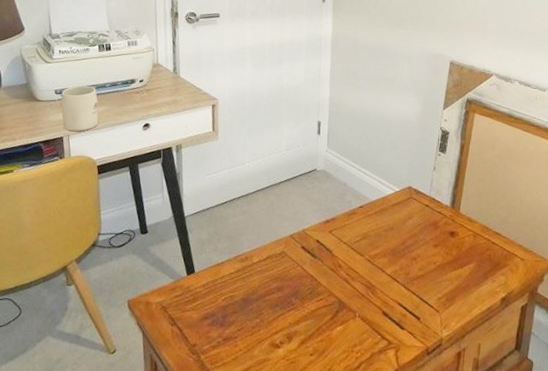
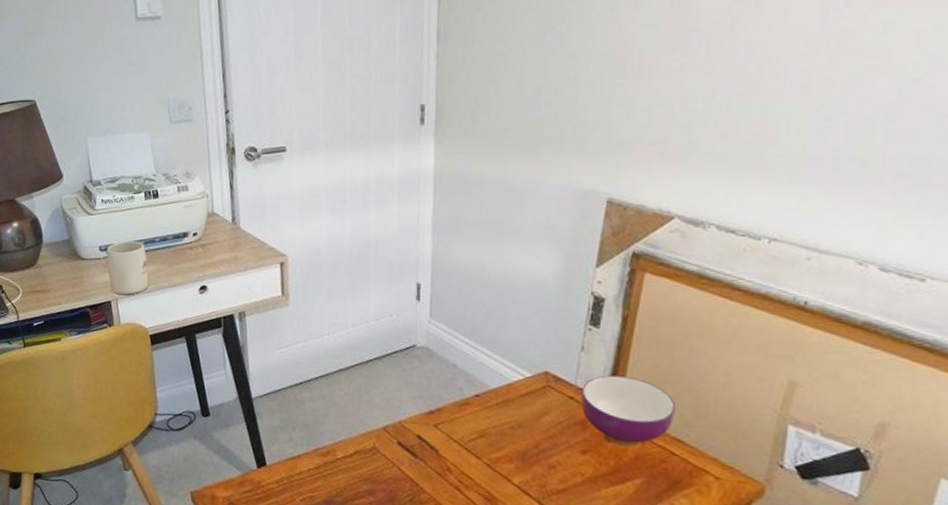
bowl: none [433,188,496,240] -> present [581,375,677,447]

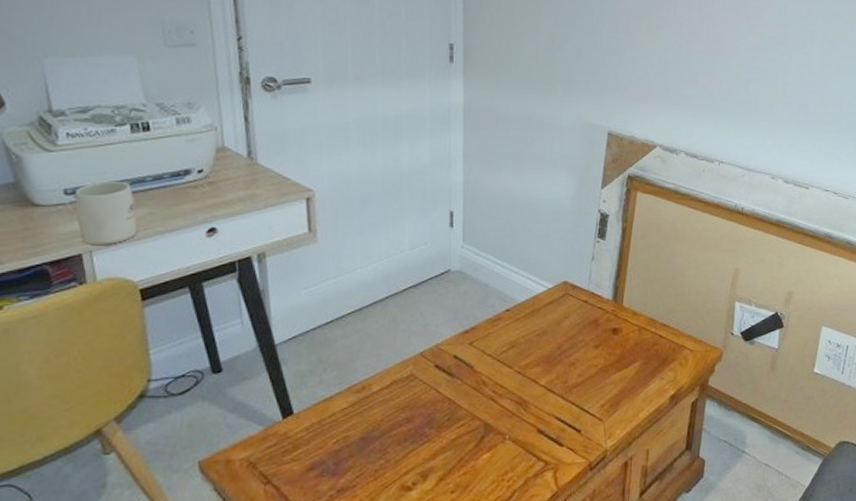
bowl: present [581,375,677,447] -> none [593,278,663,337]

